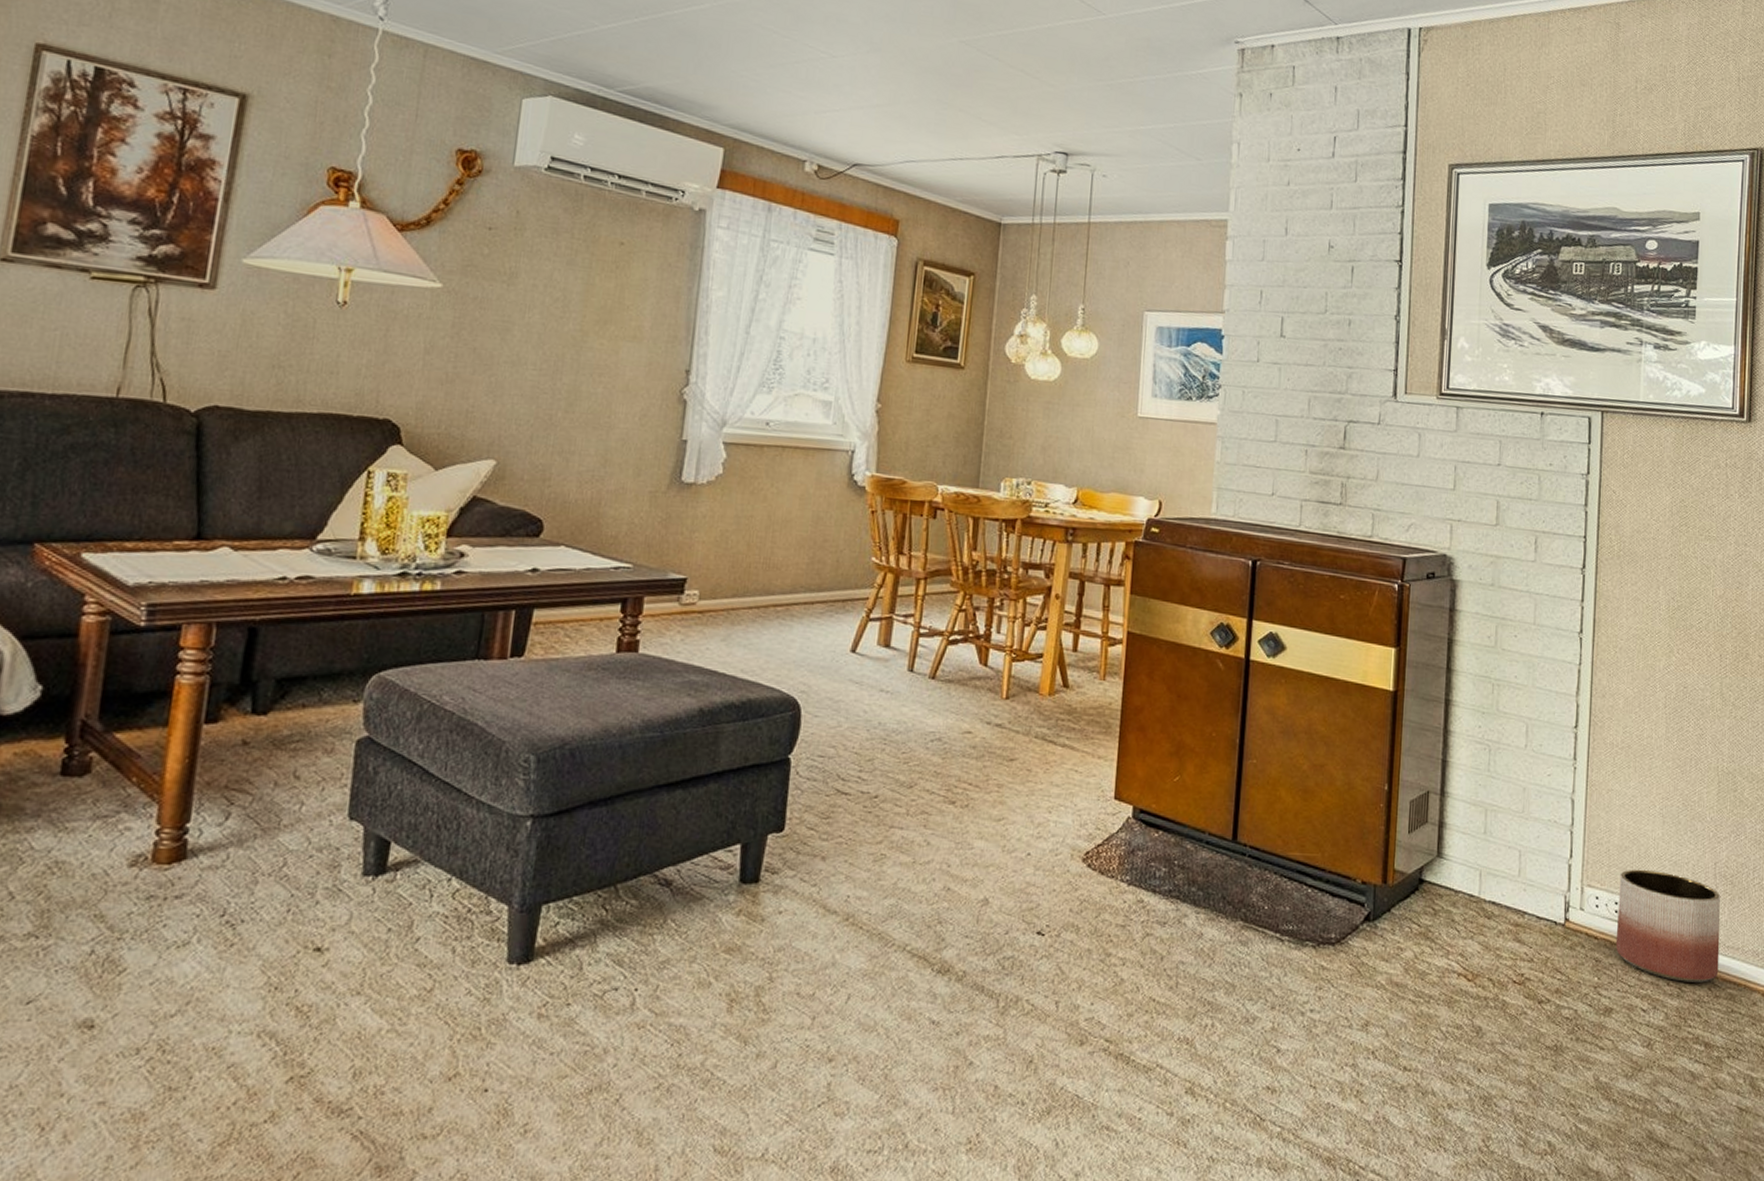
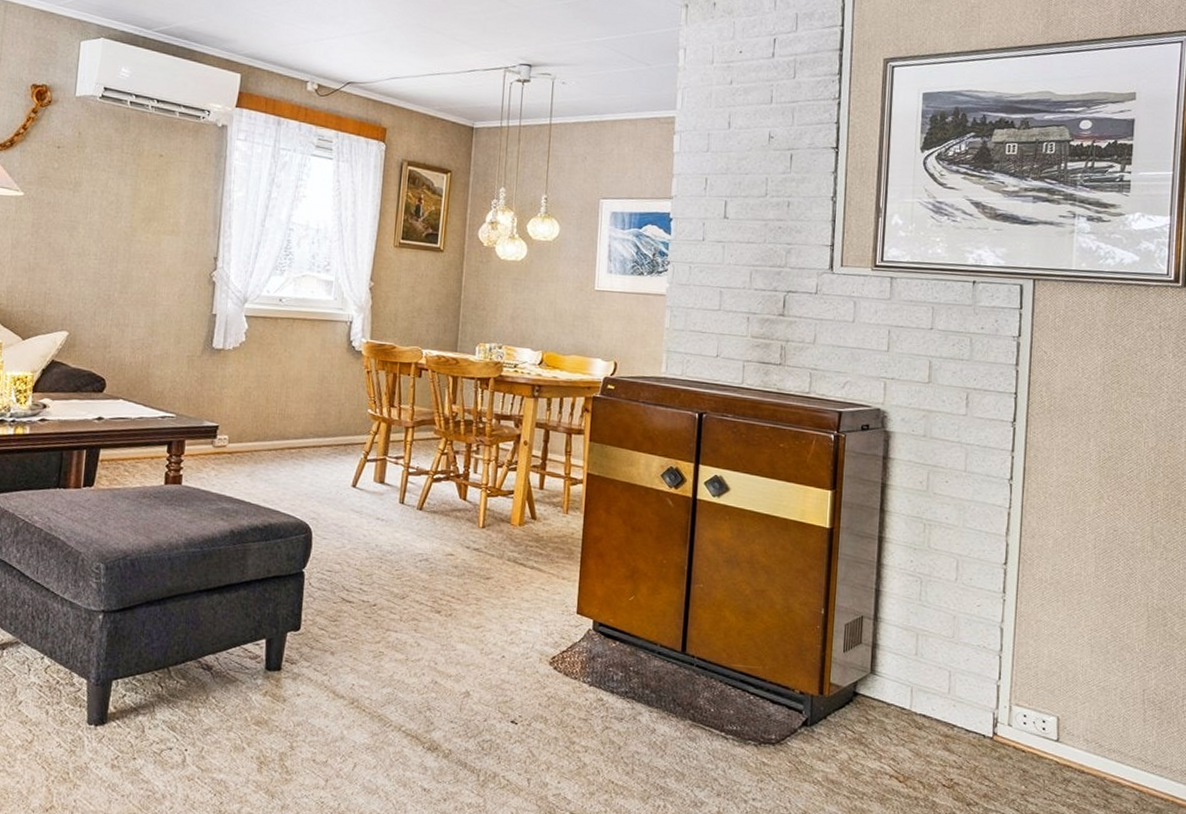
planter: present [1615,869,1720,983] -> none [1043,692,1148,796]

